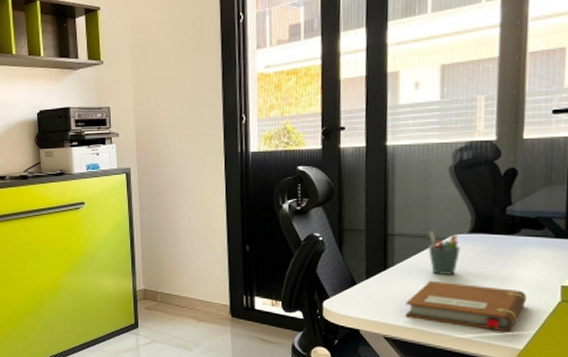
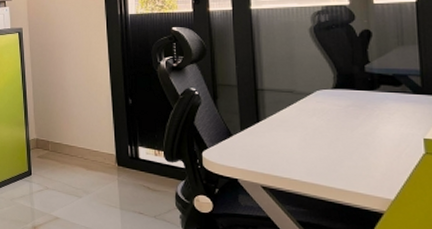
notebook: present [405,280,527,332] -> none [279,132,393,183]
pen holder: present [428,231,460,275] -> none [296,86,326,128]

